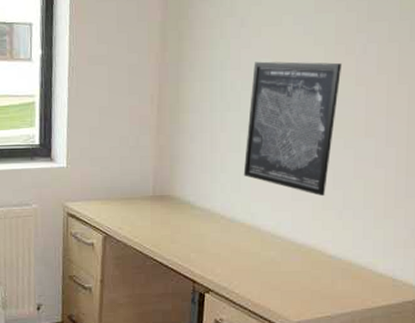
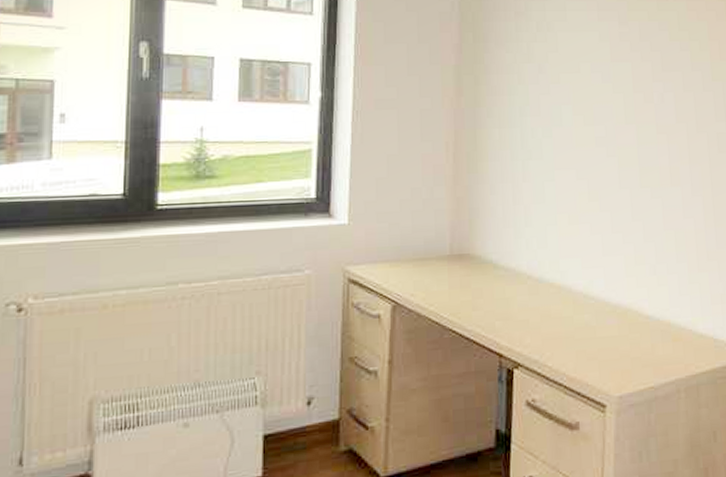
wall art: present [243,61,342,196] -> none [549,108,642,250]

